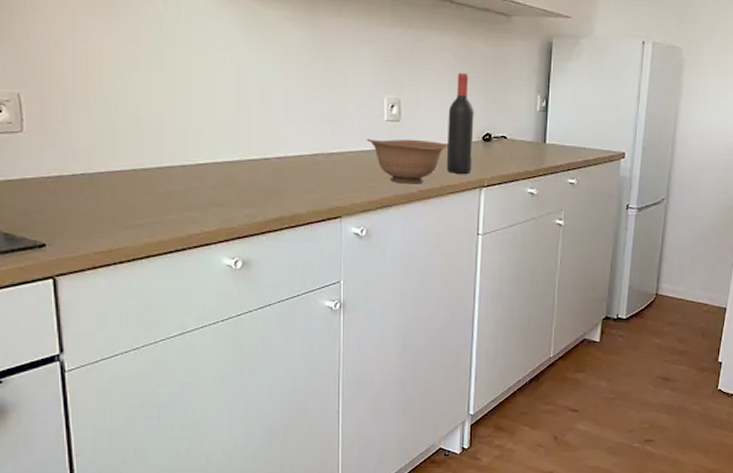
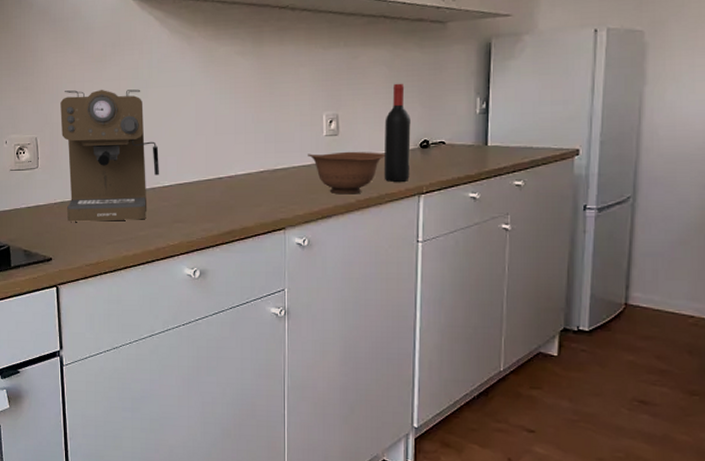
coffee maker: none [53,38,191,202] -> present [60,89,159,222]

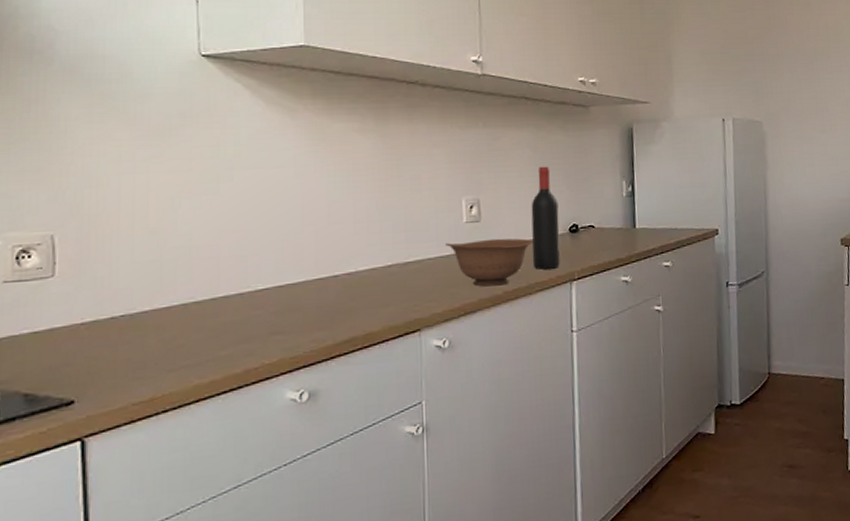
coffee maker: present [60,89,159,222] -> none [95,171,249,347]

